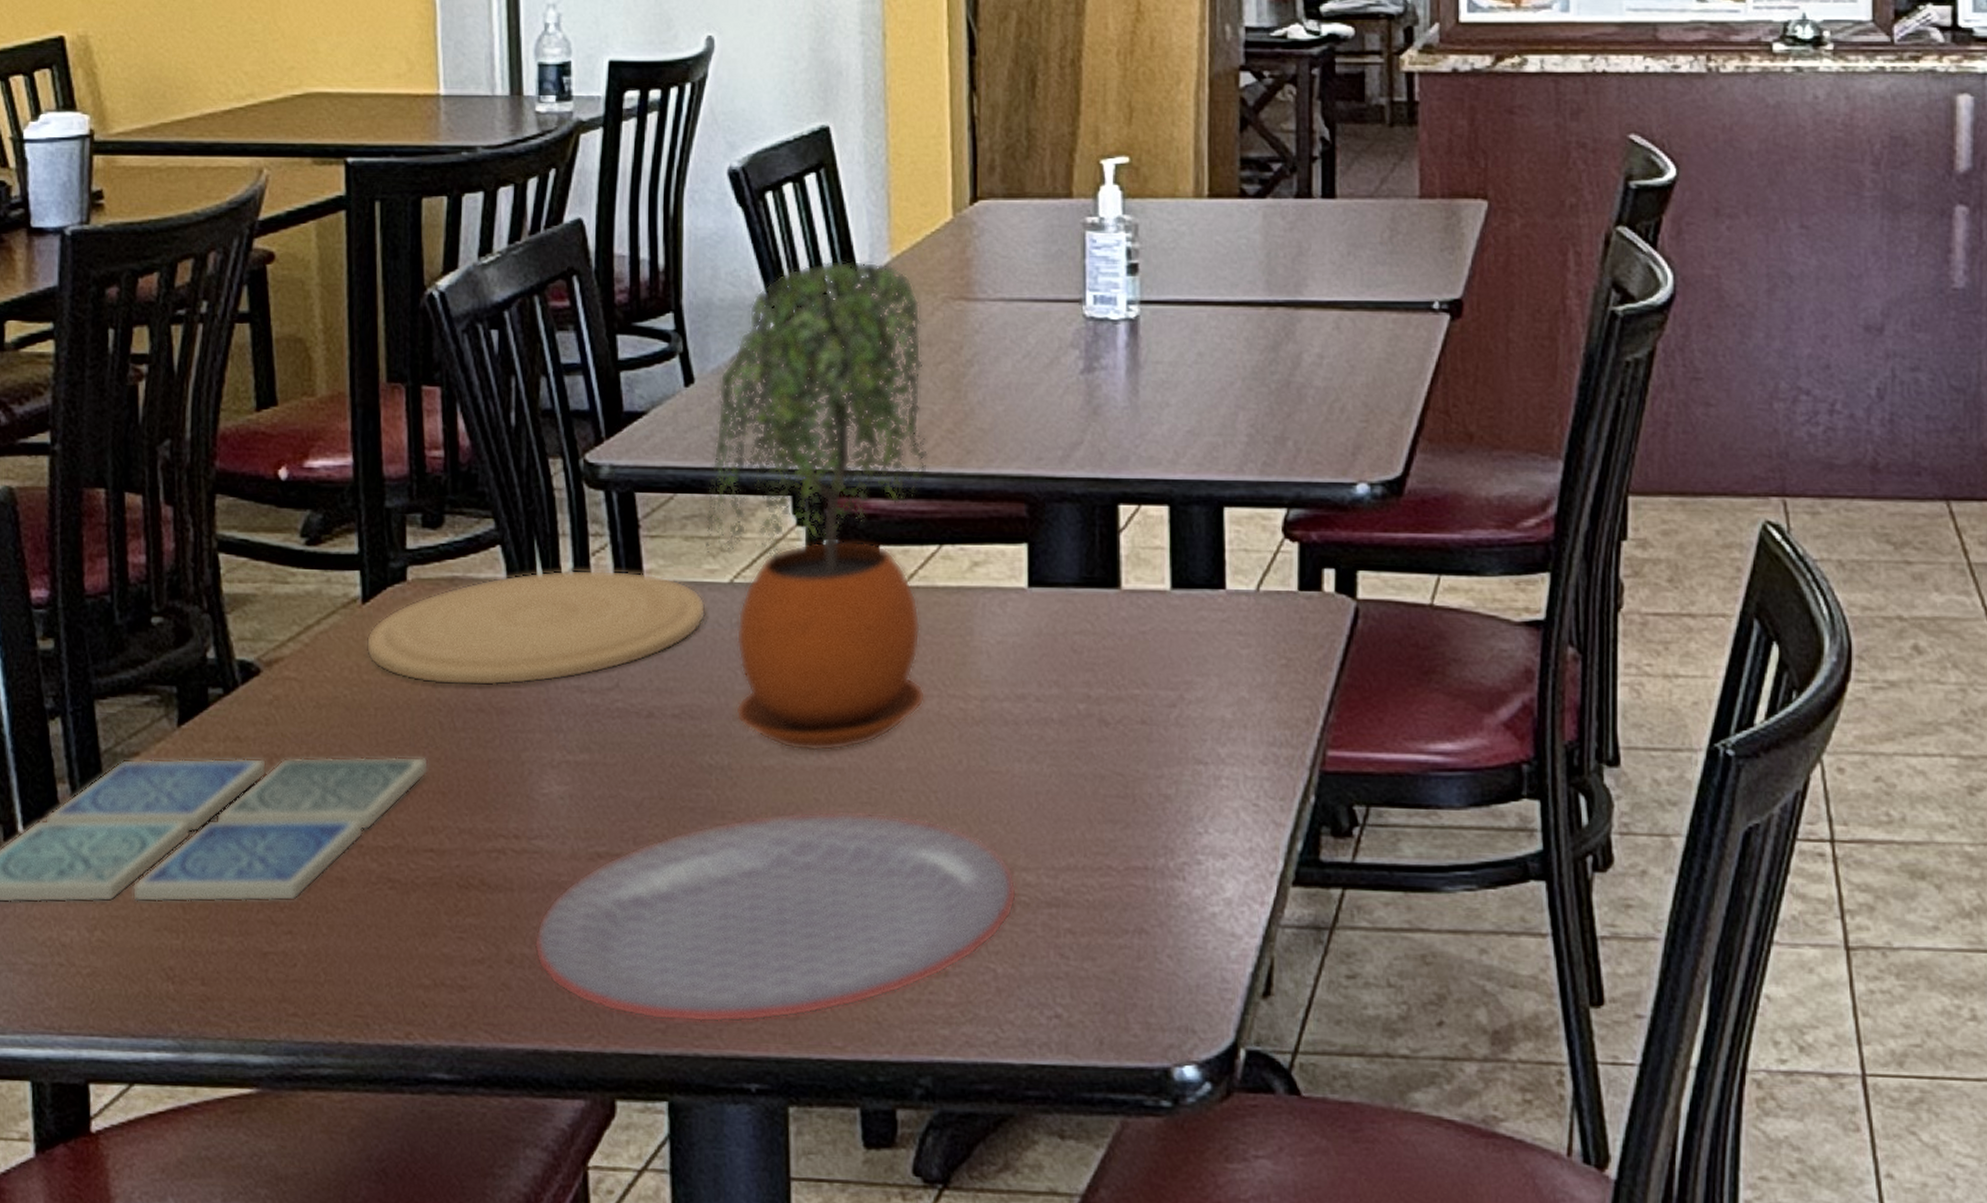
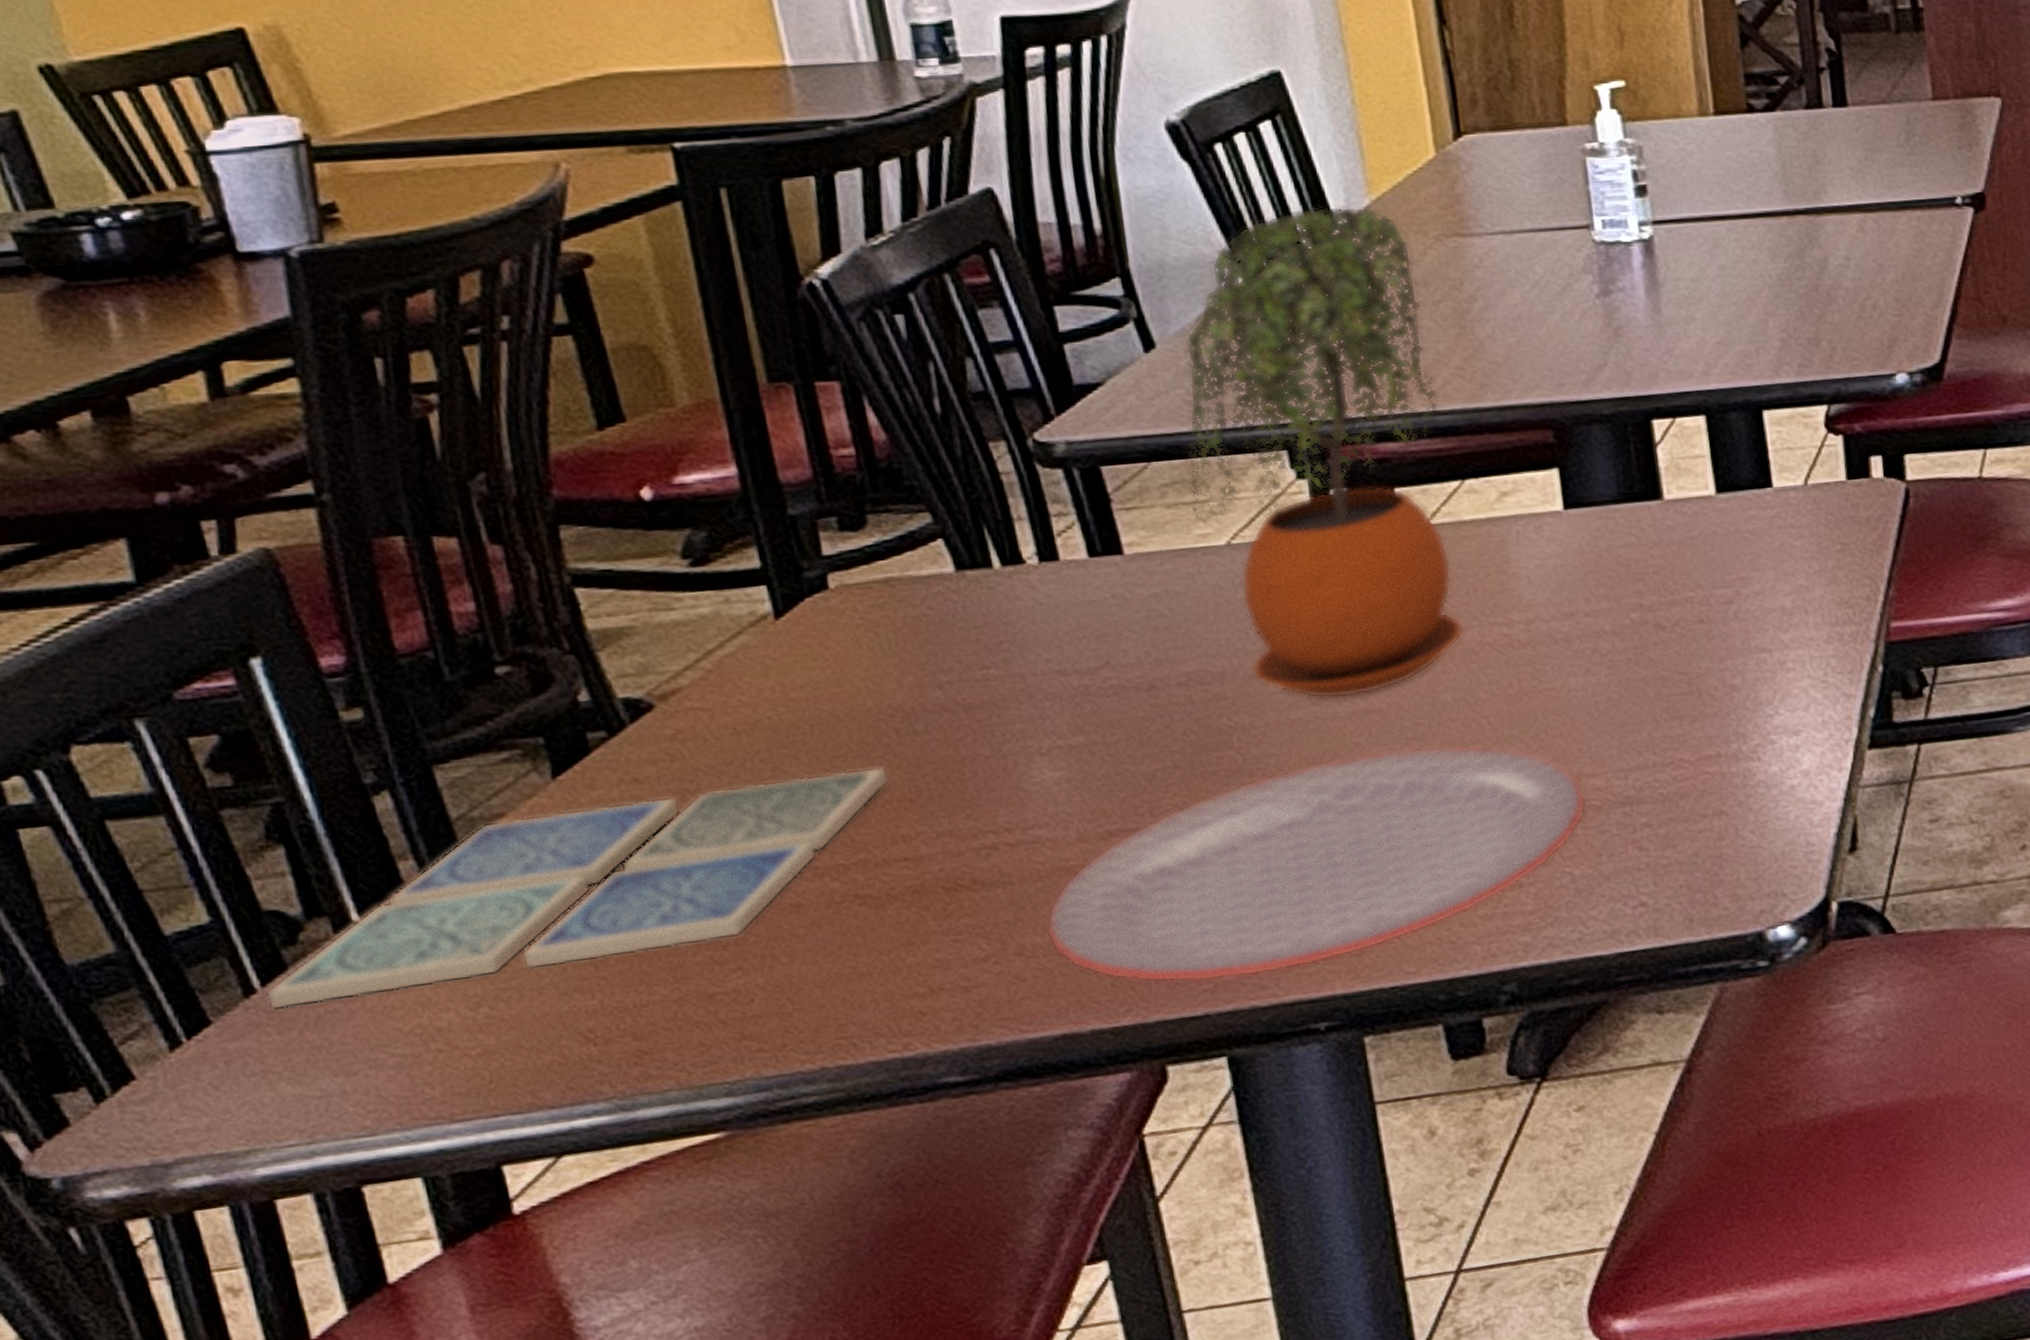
plate: present [366,569,706,686] -> none [786,546,1203,691]

